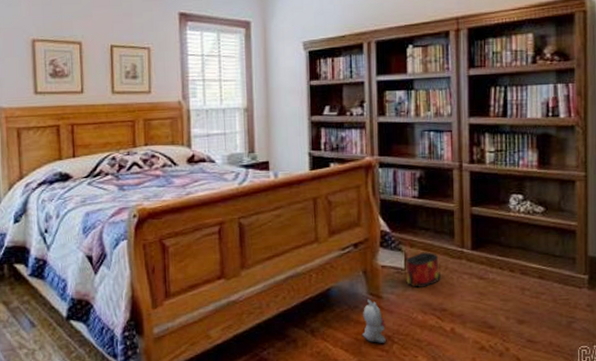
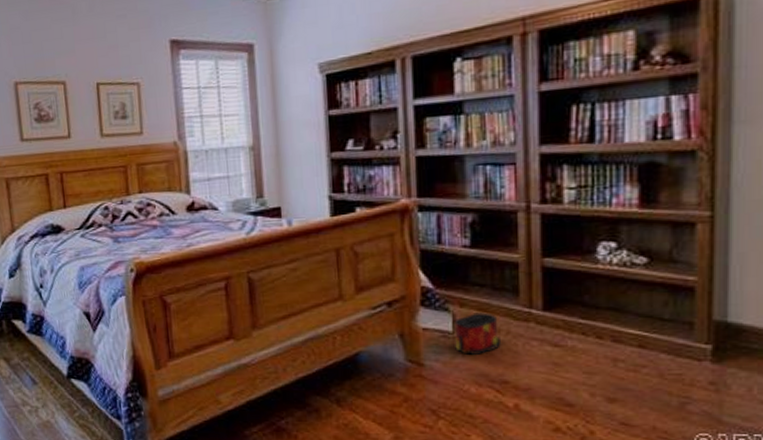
plush toy: present [362,299,386,344] -> none [399,366,429,419]

